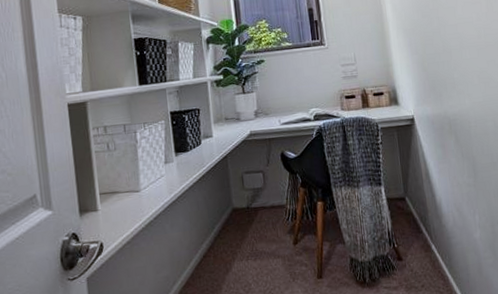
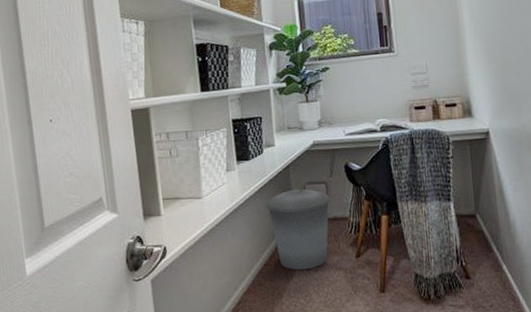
trash can: none [205,178,268,260] -> present [266,188,330,270]

